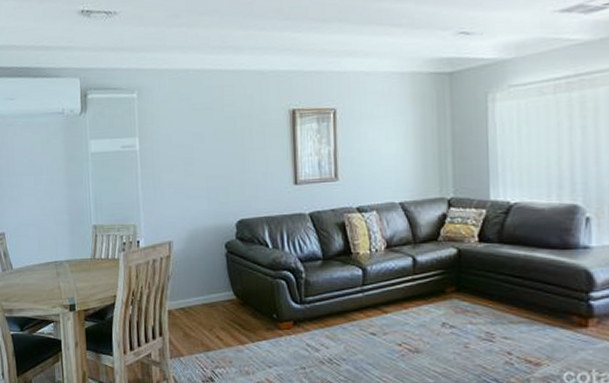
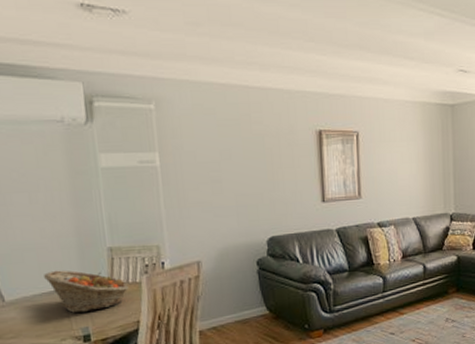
fruit basket: none [42,244,108,283] -> present [44,270,129,313]

